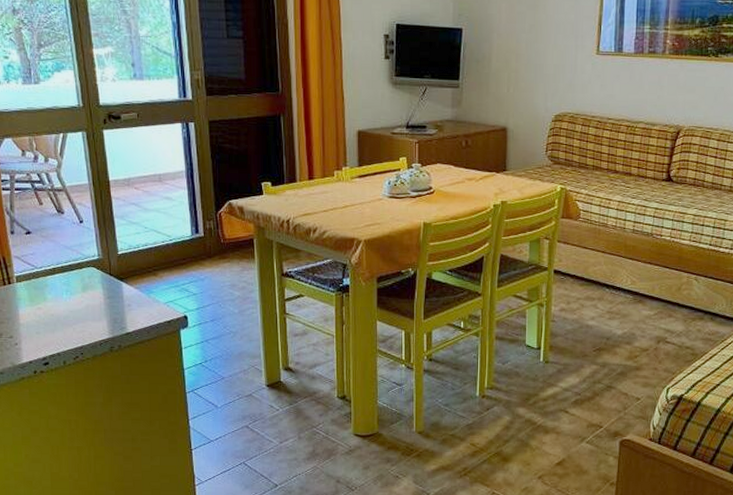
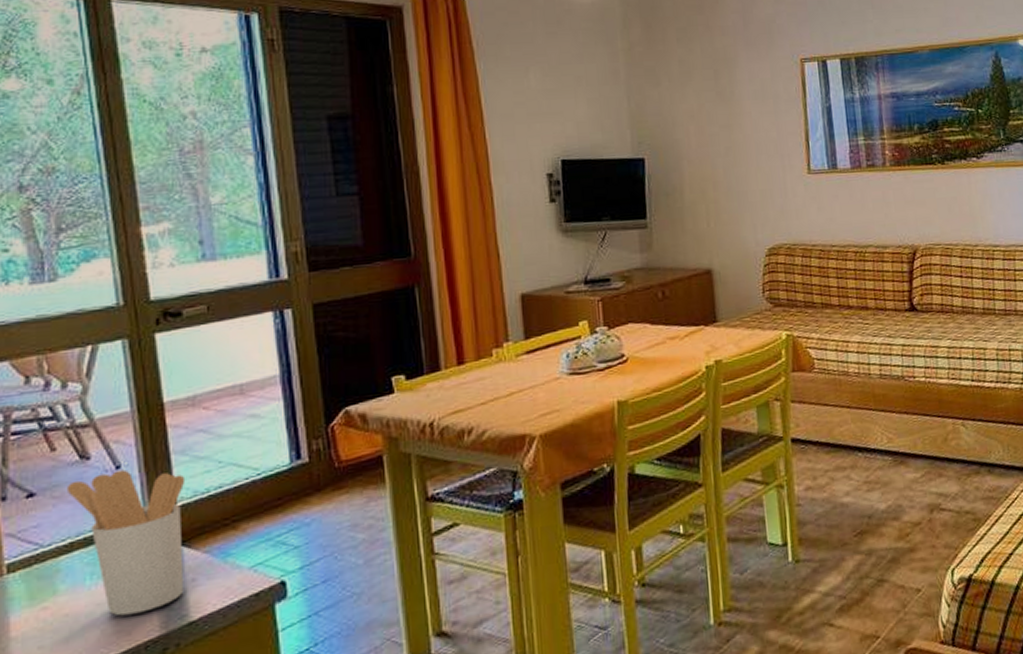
utensil holder: none [49,224,124,322] -> present [66,469,186,616]

